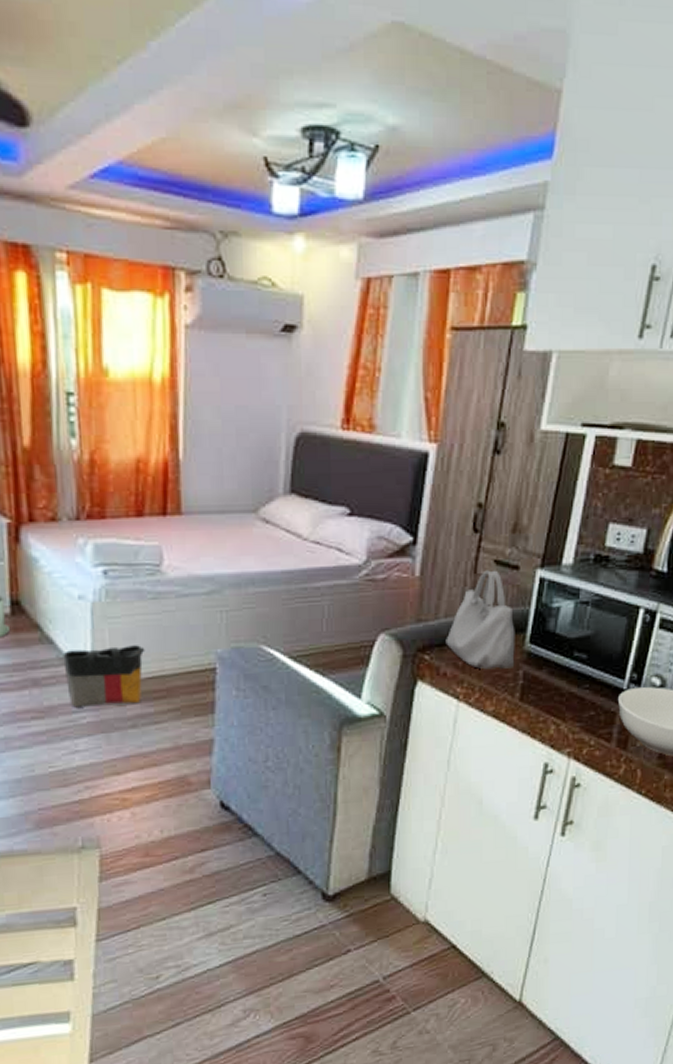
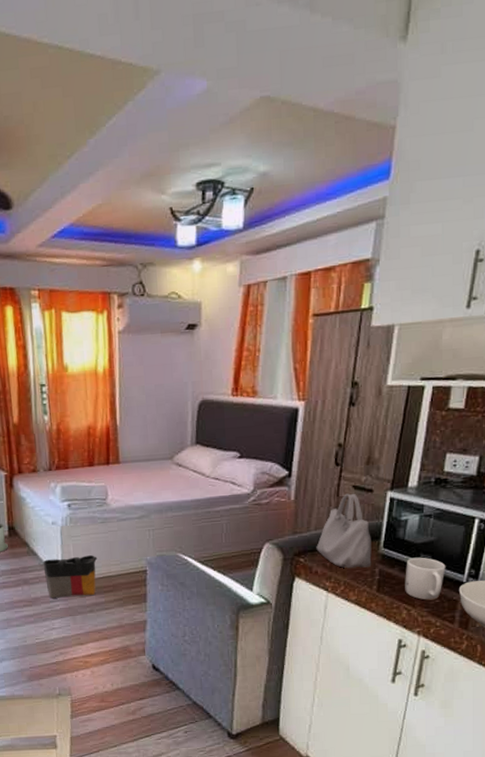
mug: none [554,656,604,712] -> present [405,557,446,600]

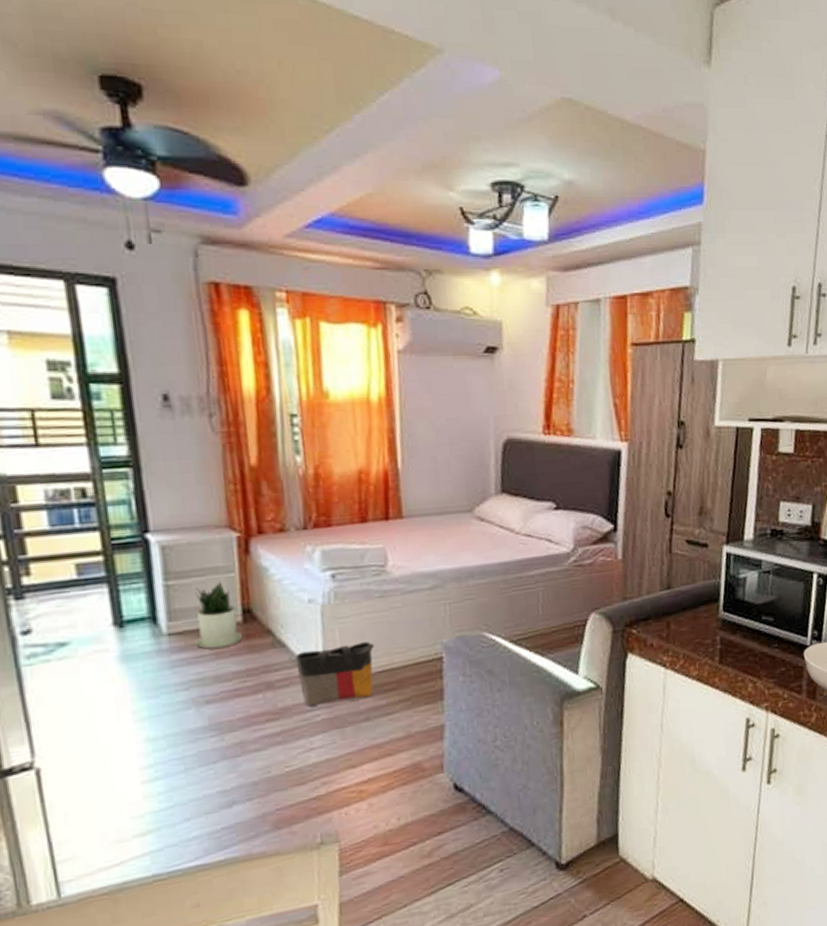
handbag: present [316,493,372,569] -> none [649,549,711,638]
mug: present [405,557,446,600] -> none [748,619,789,670]

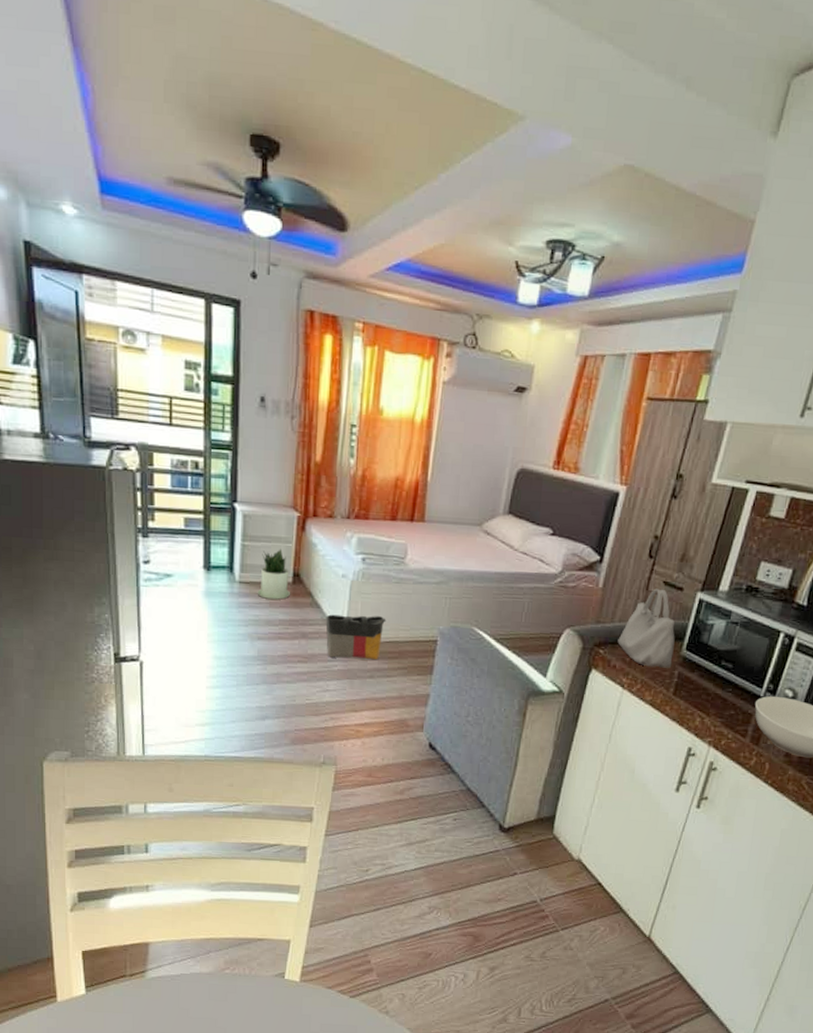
handbag: none [649,549,711,638] -> present [617,588,675,668]

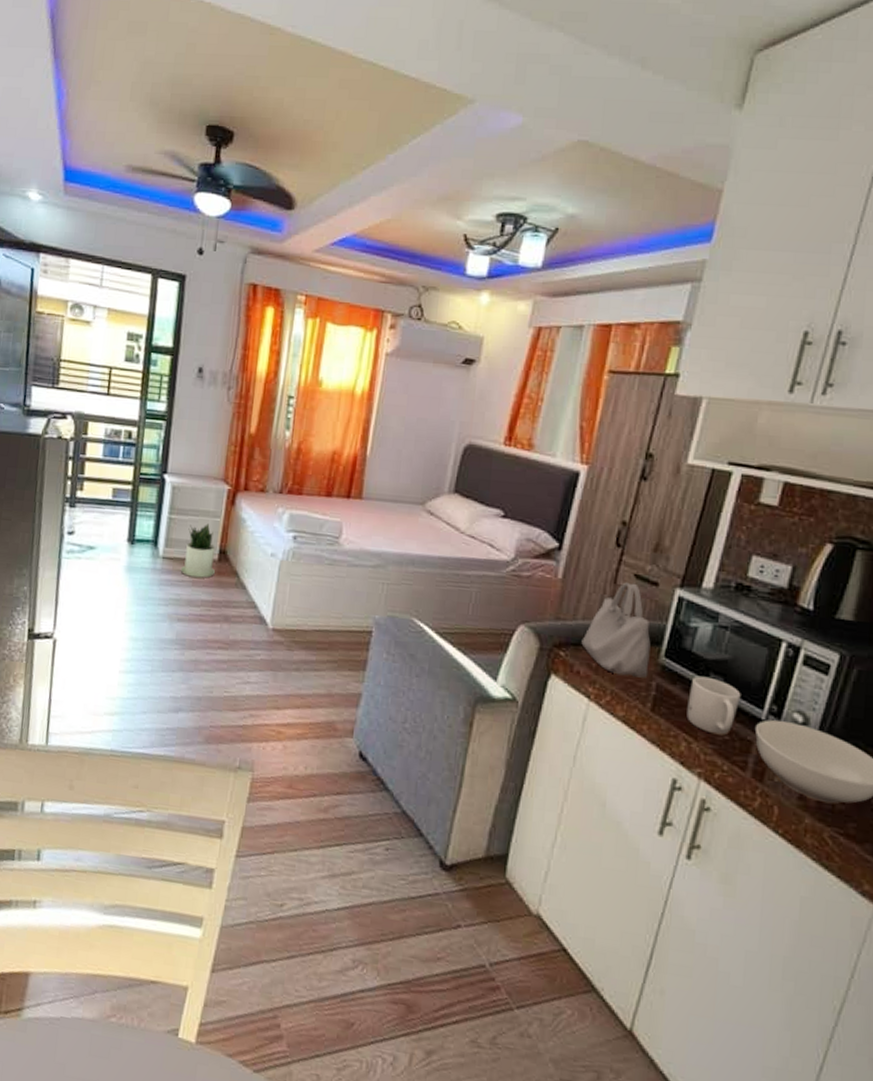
tote bag: present [325,614,386,660] -> none [250,596,317,651]
mug: none [701,664,746,711] -> present [686,675,741,736]

